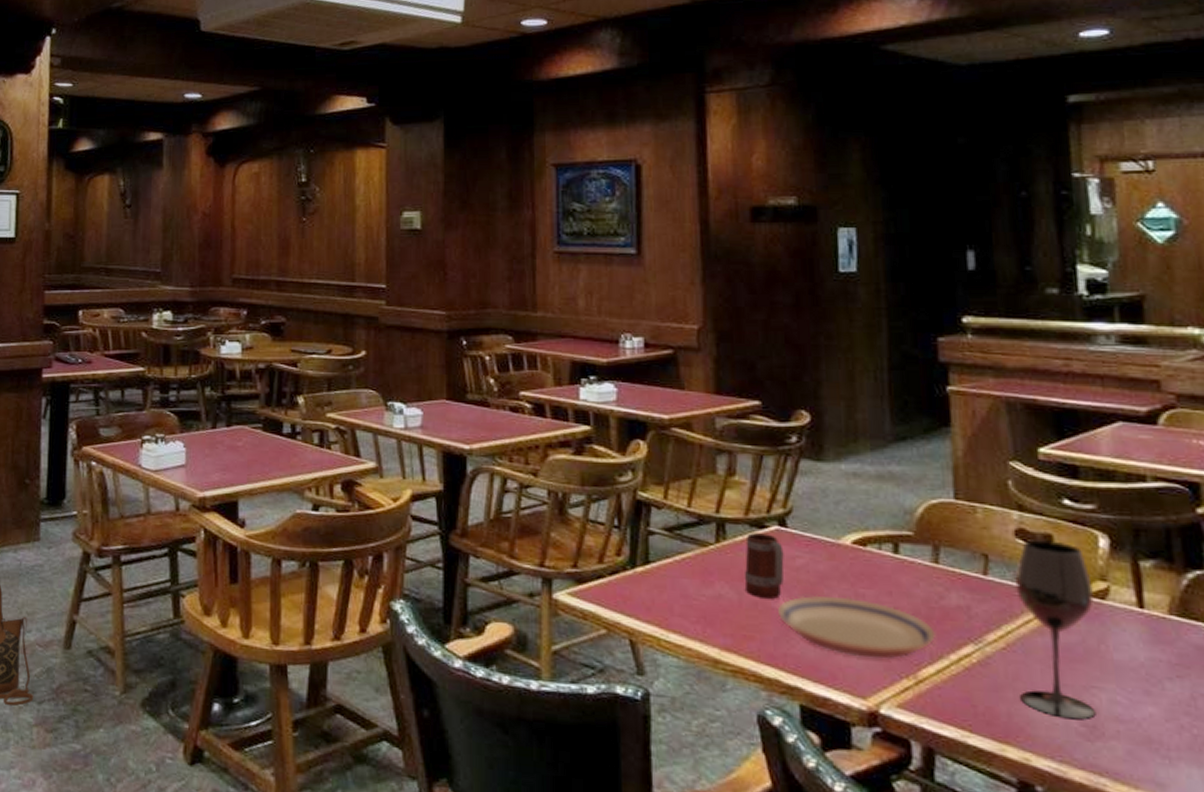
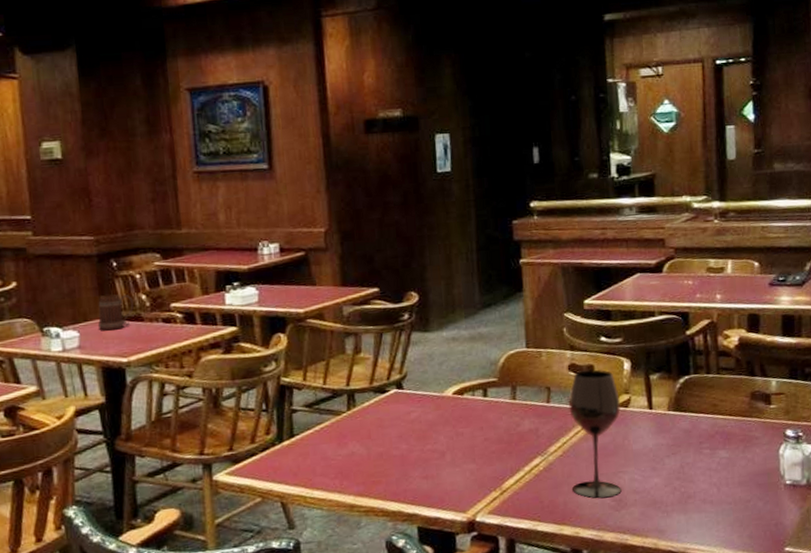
beer mug: none [443,375,480,414] -> present [98,294,134,332]
beer mug: present [744,533,784,599] -> none [371,397,402,450]
plate: present [778,595,937,659] -> none [398,436,515,482]

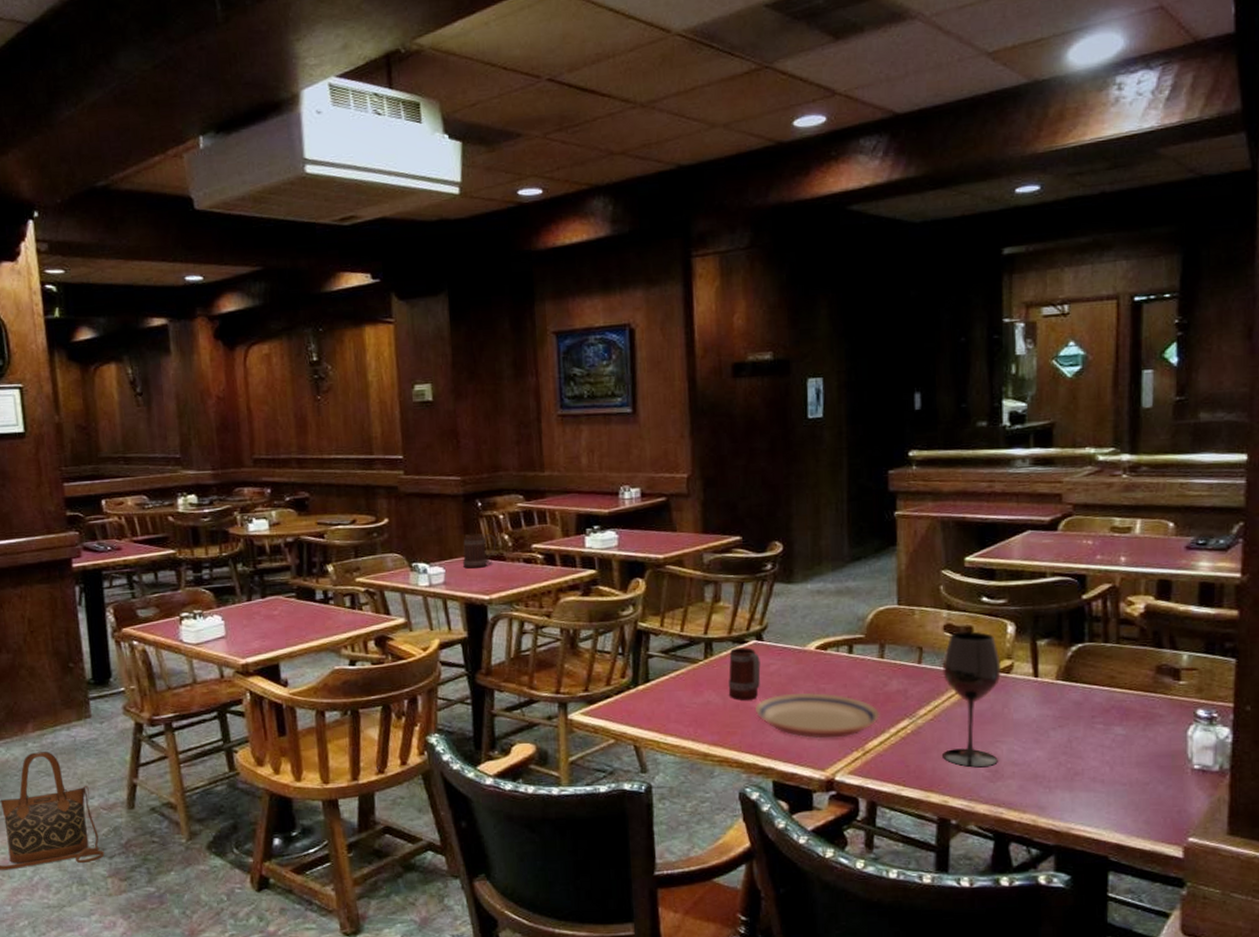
beer mug: none [371,397,402,450] -> present [728,647,761,701]
plate: none [398,436,515,482] -> present [755,692,881,739]

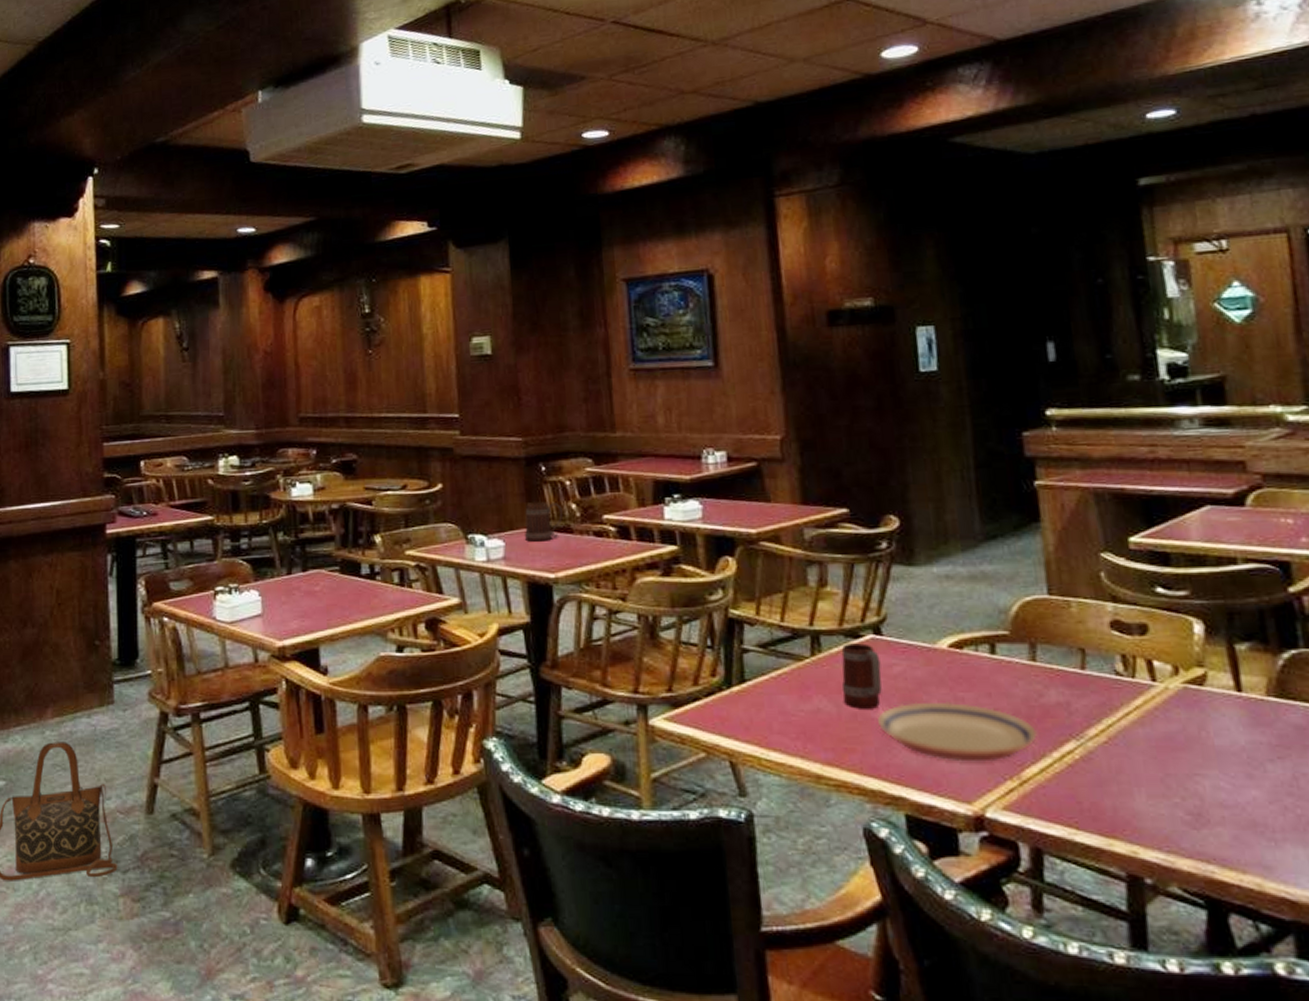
wineglass: present [942,630,1002,768] -> none [1112,628,1201,809]

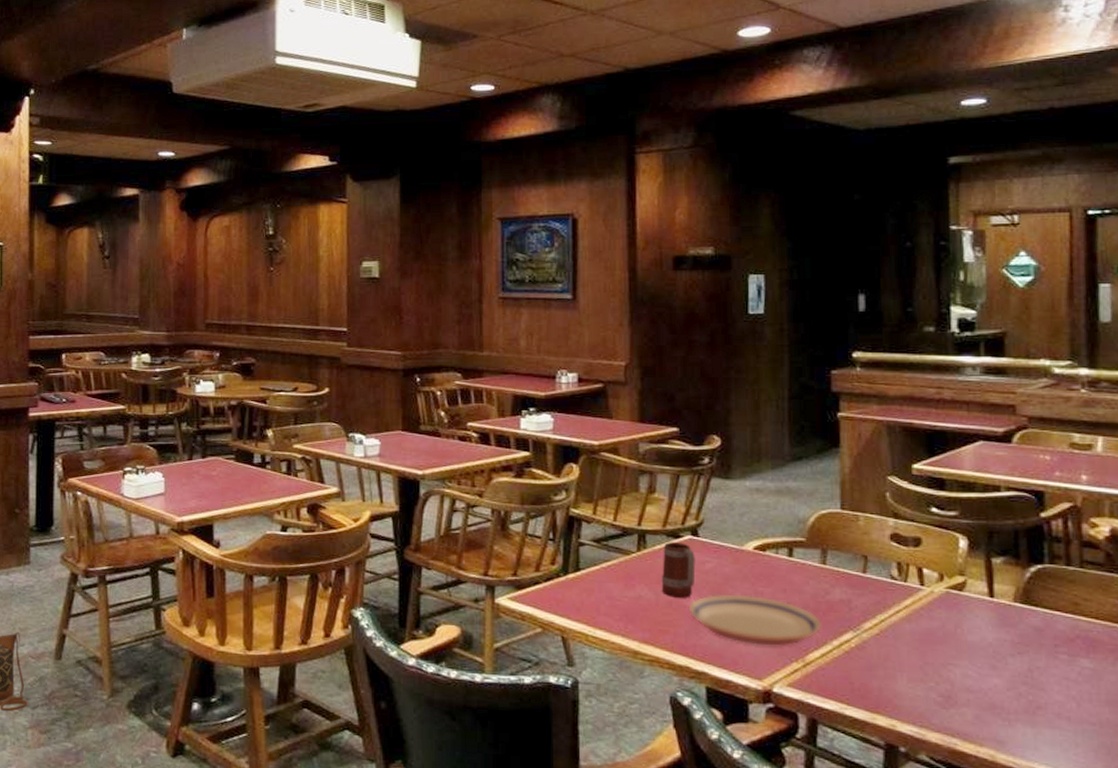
beer mug: present [525,502,563,543] -> none [399,408,432,444]

